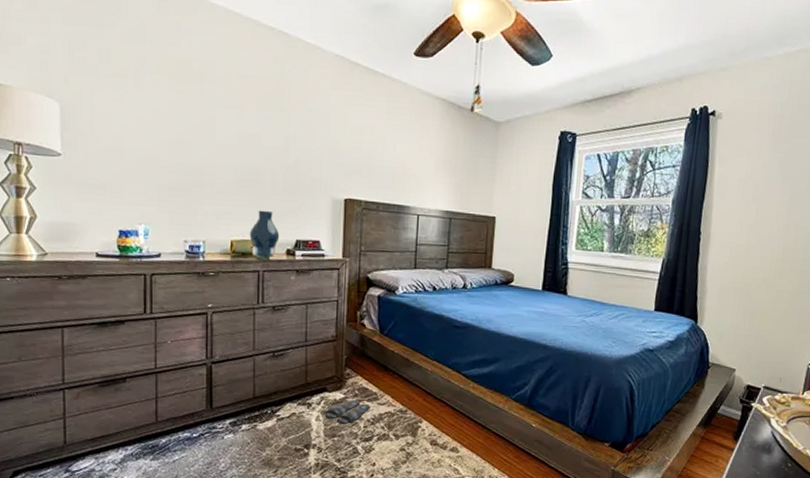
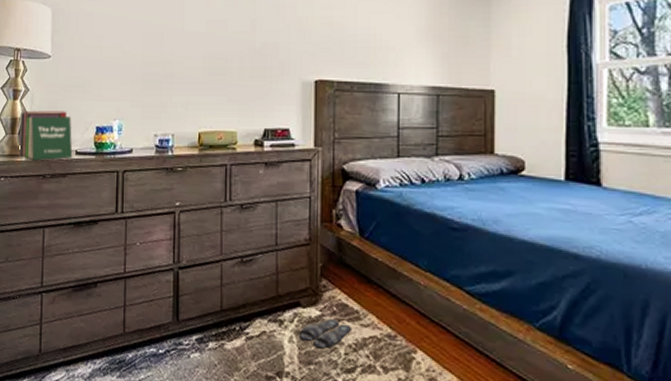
books: none [26,209,93,262] -> present [19,110,73,161]
vase: present [249,210,280,261] -> none [216,98,247,154]

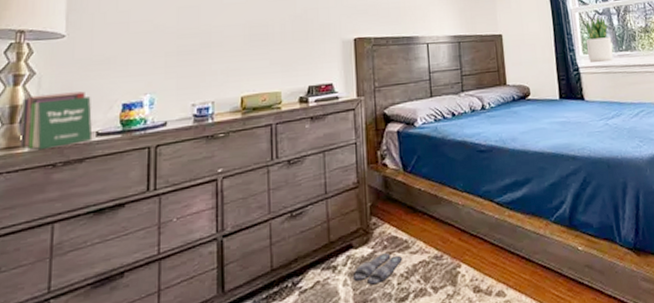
planter: none [613,75,653,140] -> present [585,16,613,63]

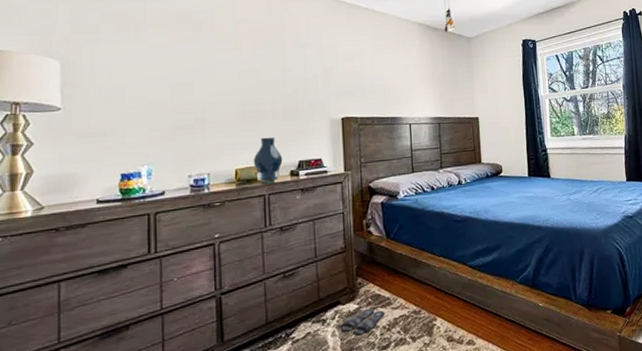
books: present [20,91,93,150] -> none [22,162,93,216]
vase: none [260,61,292,114] -> present [253,137,283,185]
planter: present [585,16,613,63] -> none [554,102,578,145]

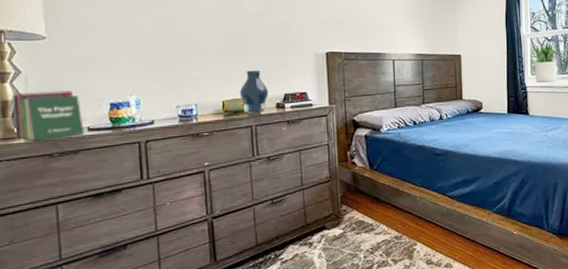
books: none [22,162,93,216] -> present [12,90,85,142]
slippers: present [341,308,384,336] -> none [327,233,368,258]
planter: none [554,102,578,145] -> present [534,42,557,84]

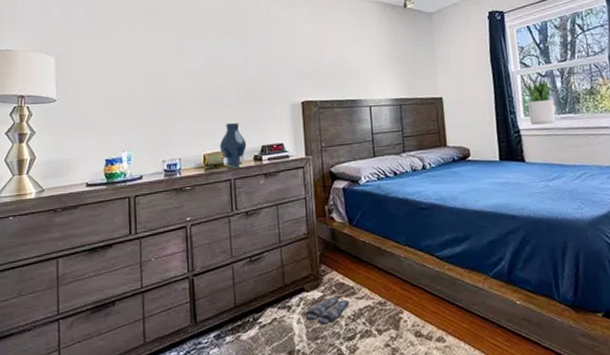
books: present [12,90,85,142] -> none [27,148,84,198]
slippers: none [327,233,368,258] -> present [306,297,349,324]

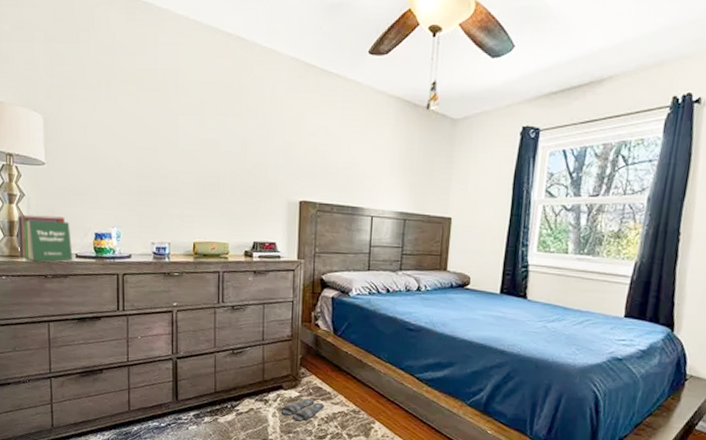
books: none [27,148,84,198] -> present [17,214,73,262]
vase: present [219,122,247,170] -> none [210,213,238,263]
planter: present [527,78,556,126] -> none [541,212,573,264]

